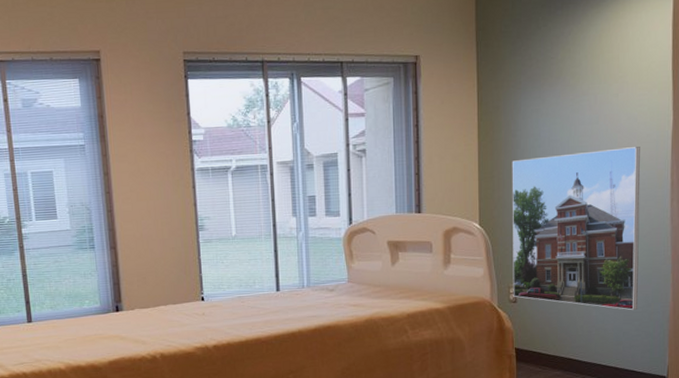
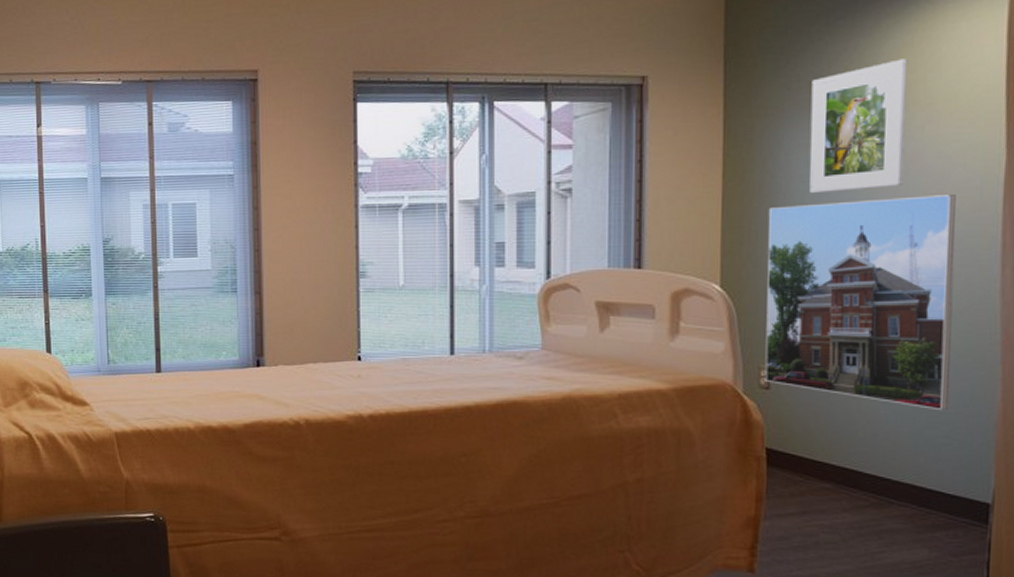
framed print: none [539,41,606,149] -> present [809,58,908,194]

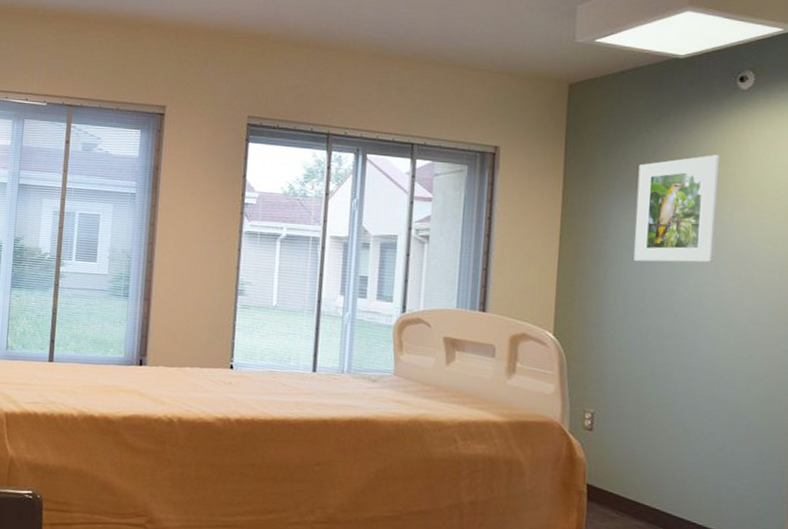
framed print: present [765,195,956,411] -> none [588,270,759,466]

